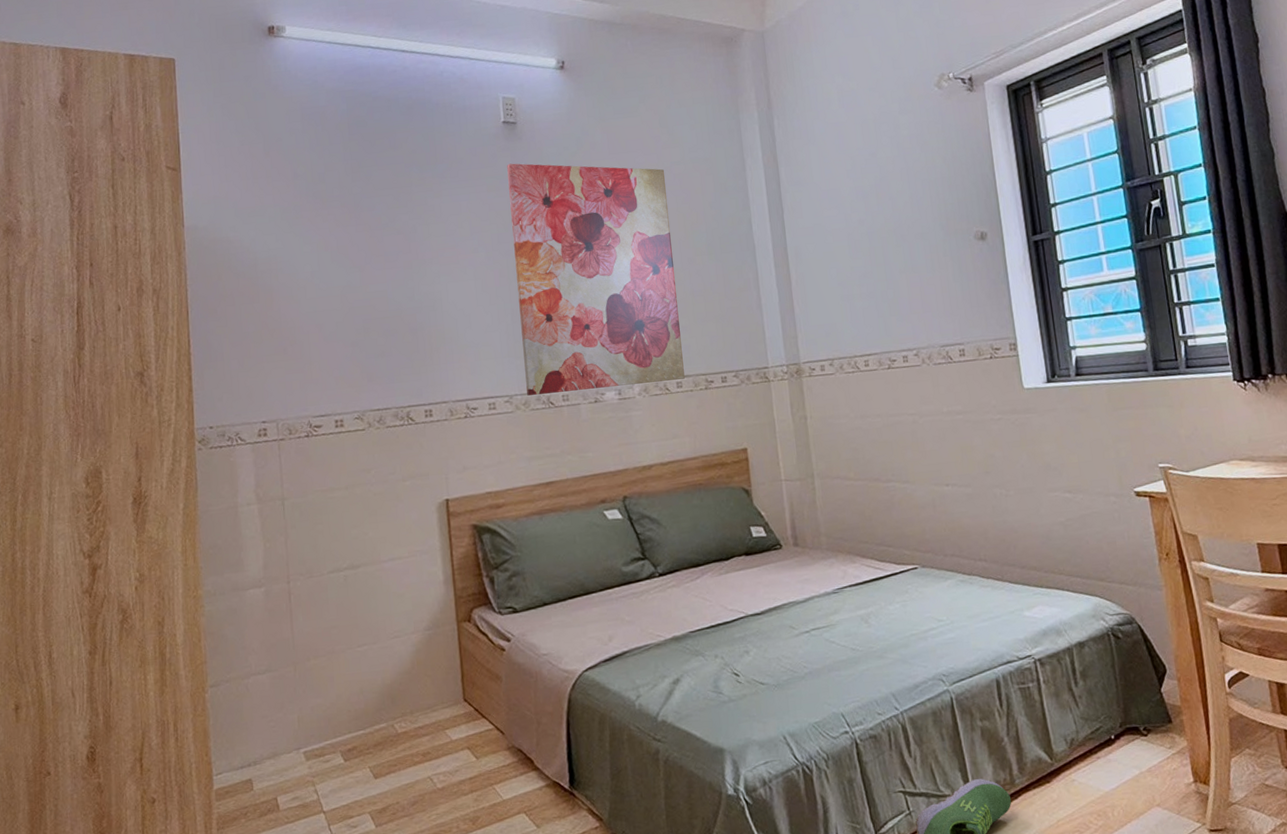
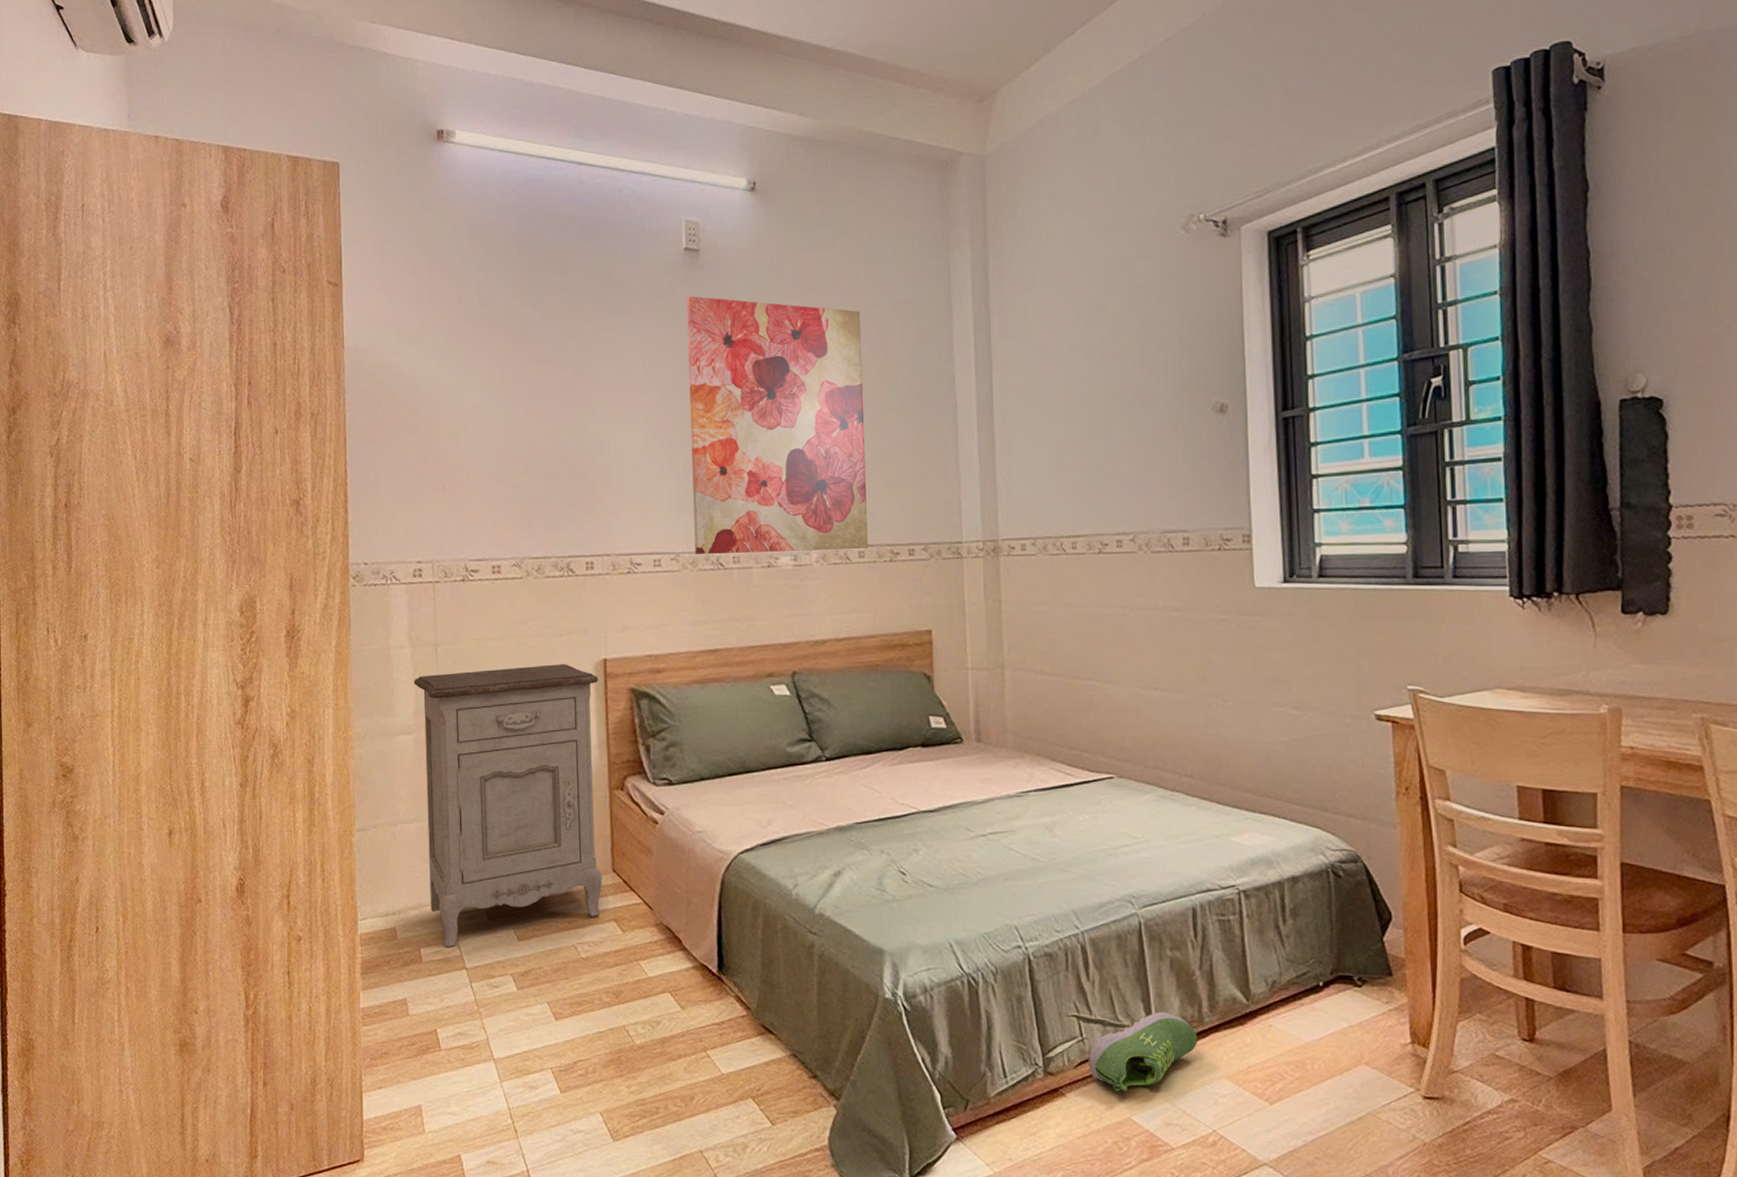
nightstand: none [262,507,455,794] -> present [414,664,602,948]

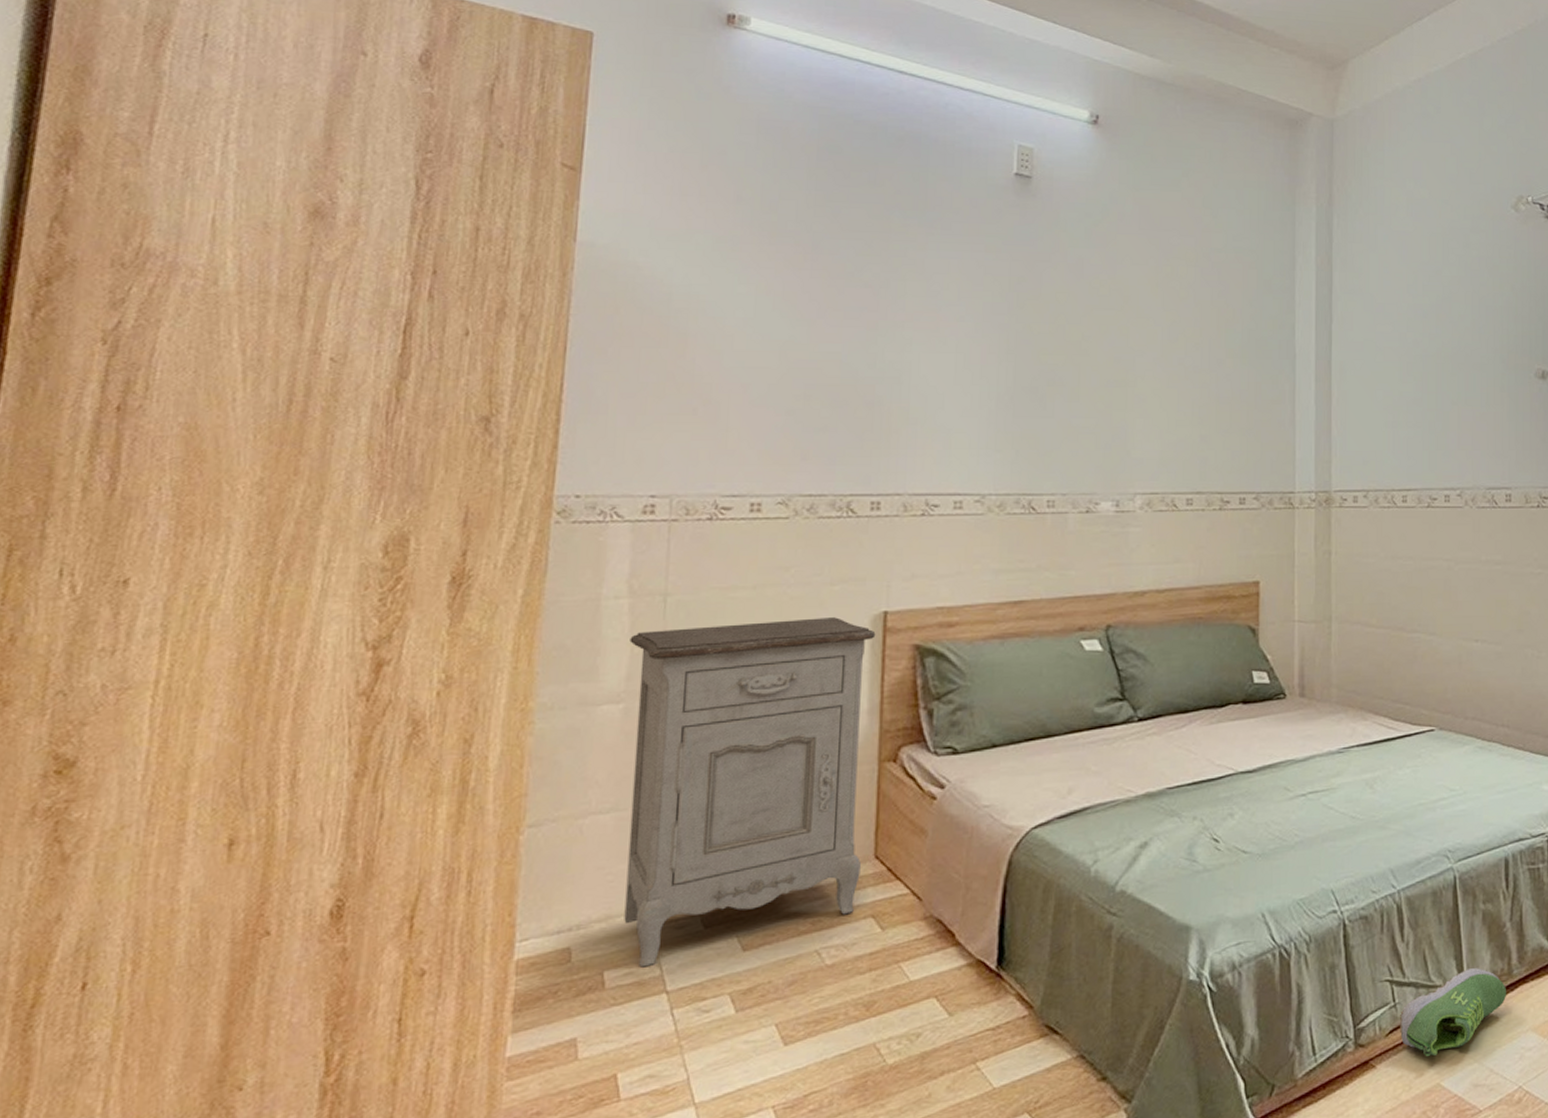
wall art: present [686,296,868,554] -> none [1004,223,1202,497]

